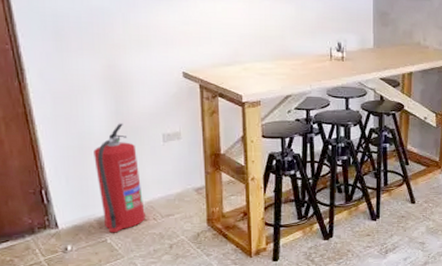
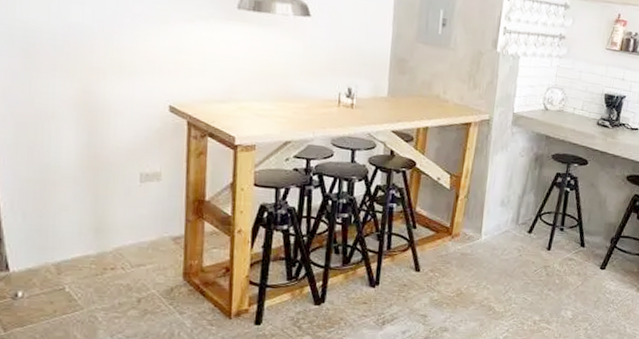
fire extinguisher: present [93,123,145,233] -> none [58,157,112,281]

